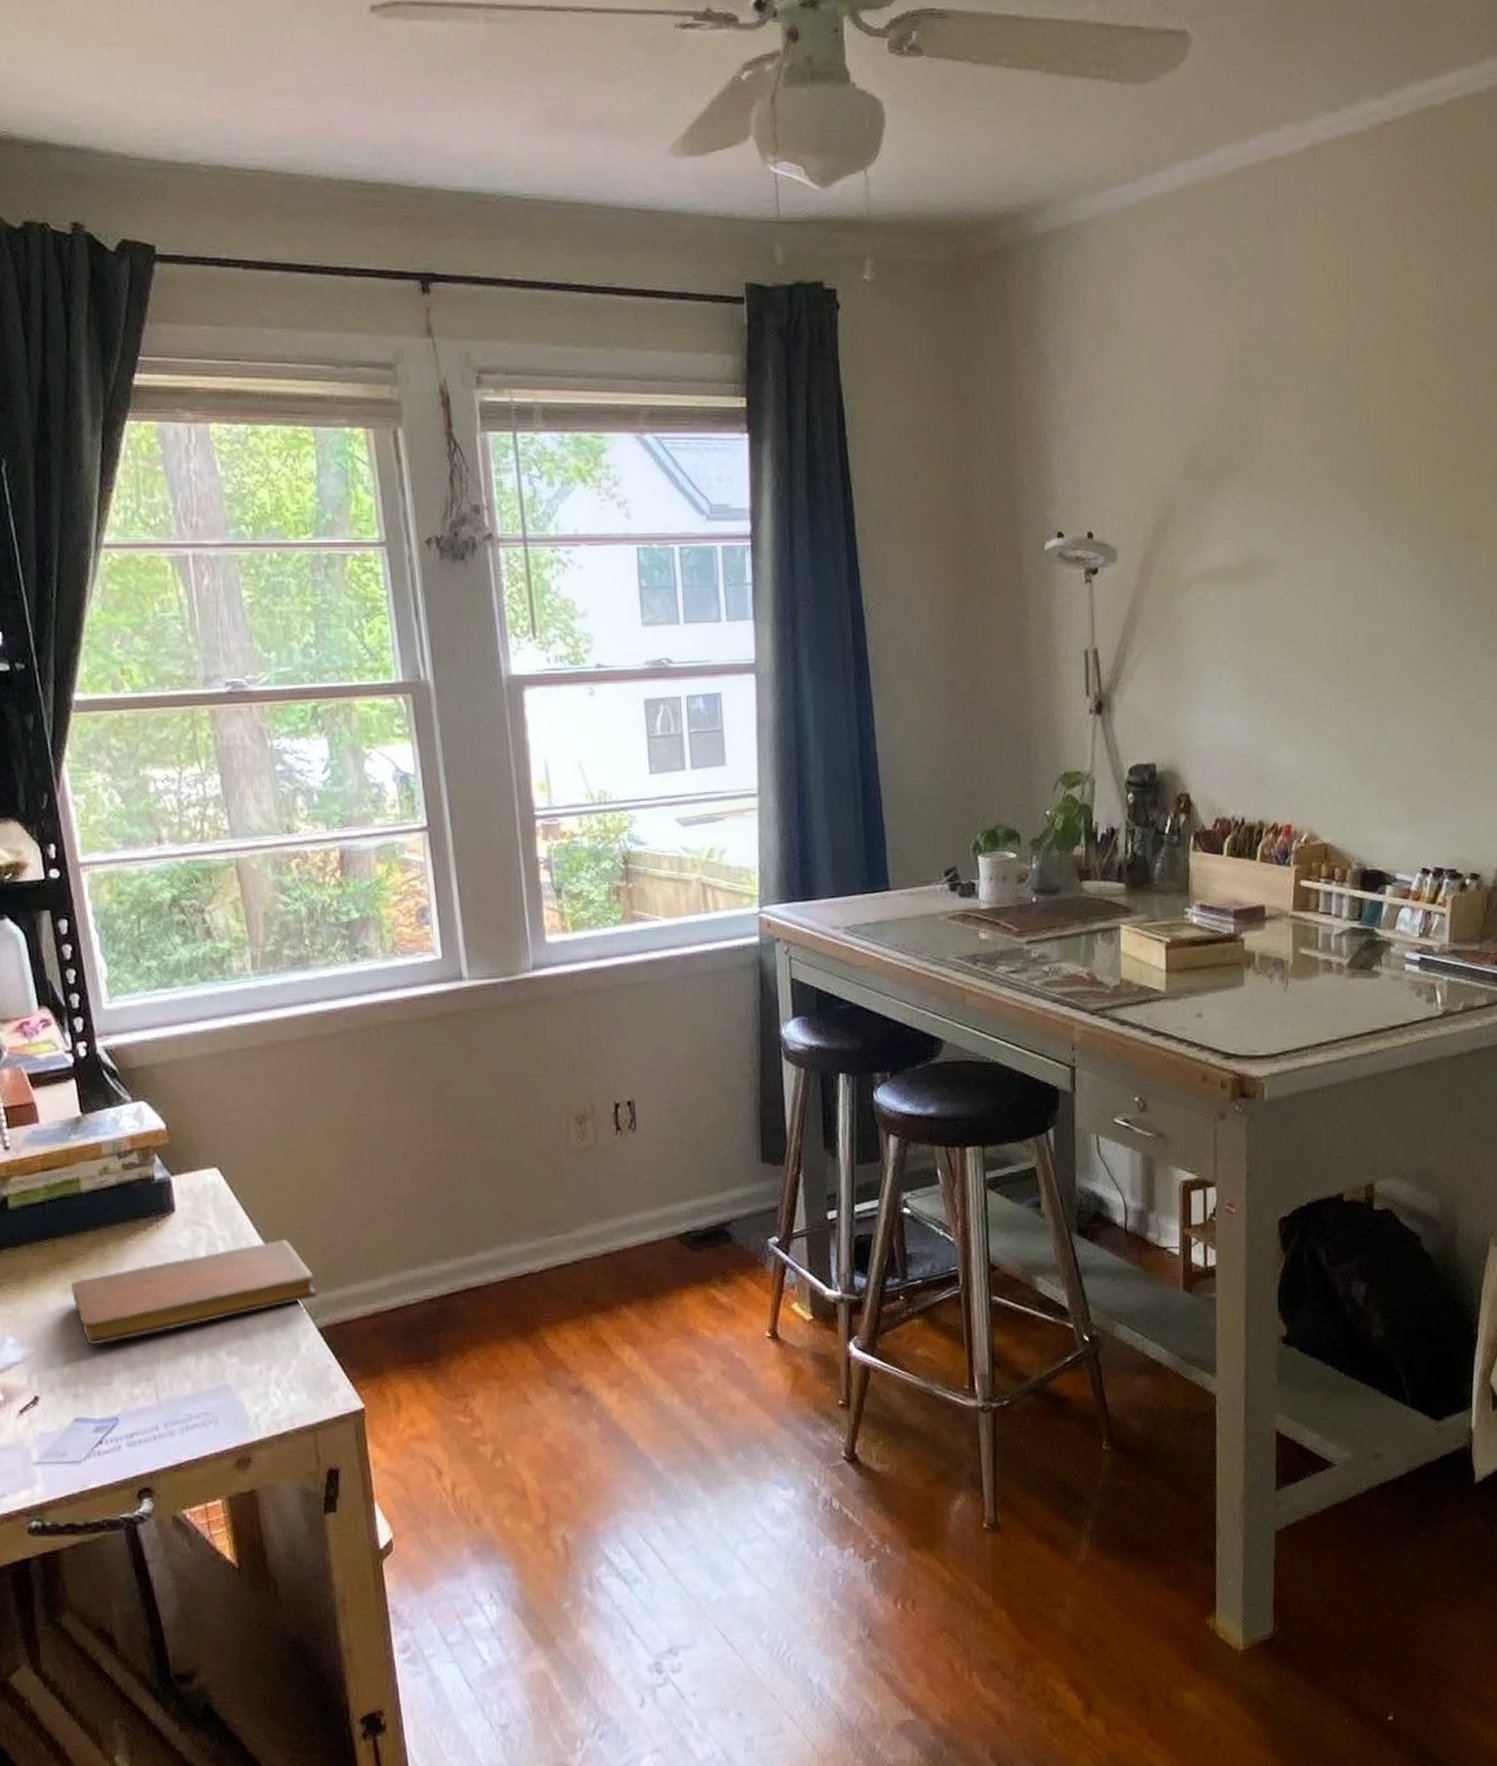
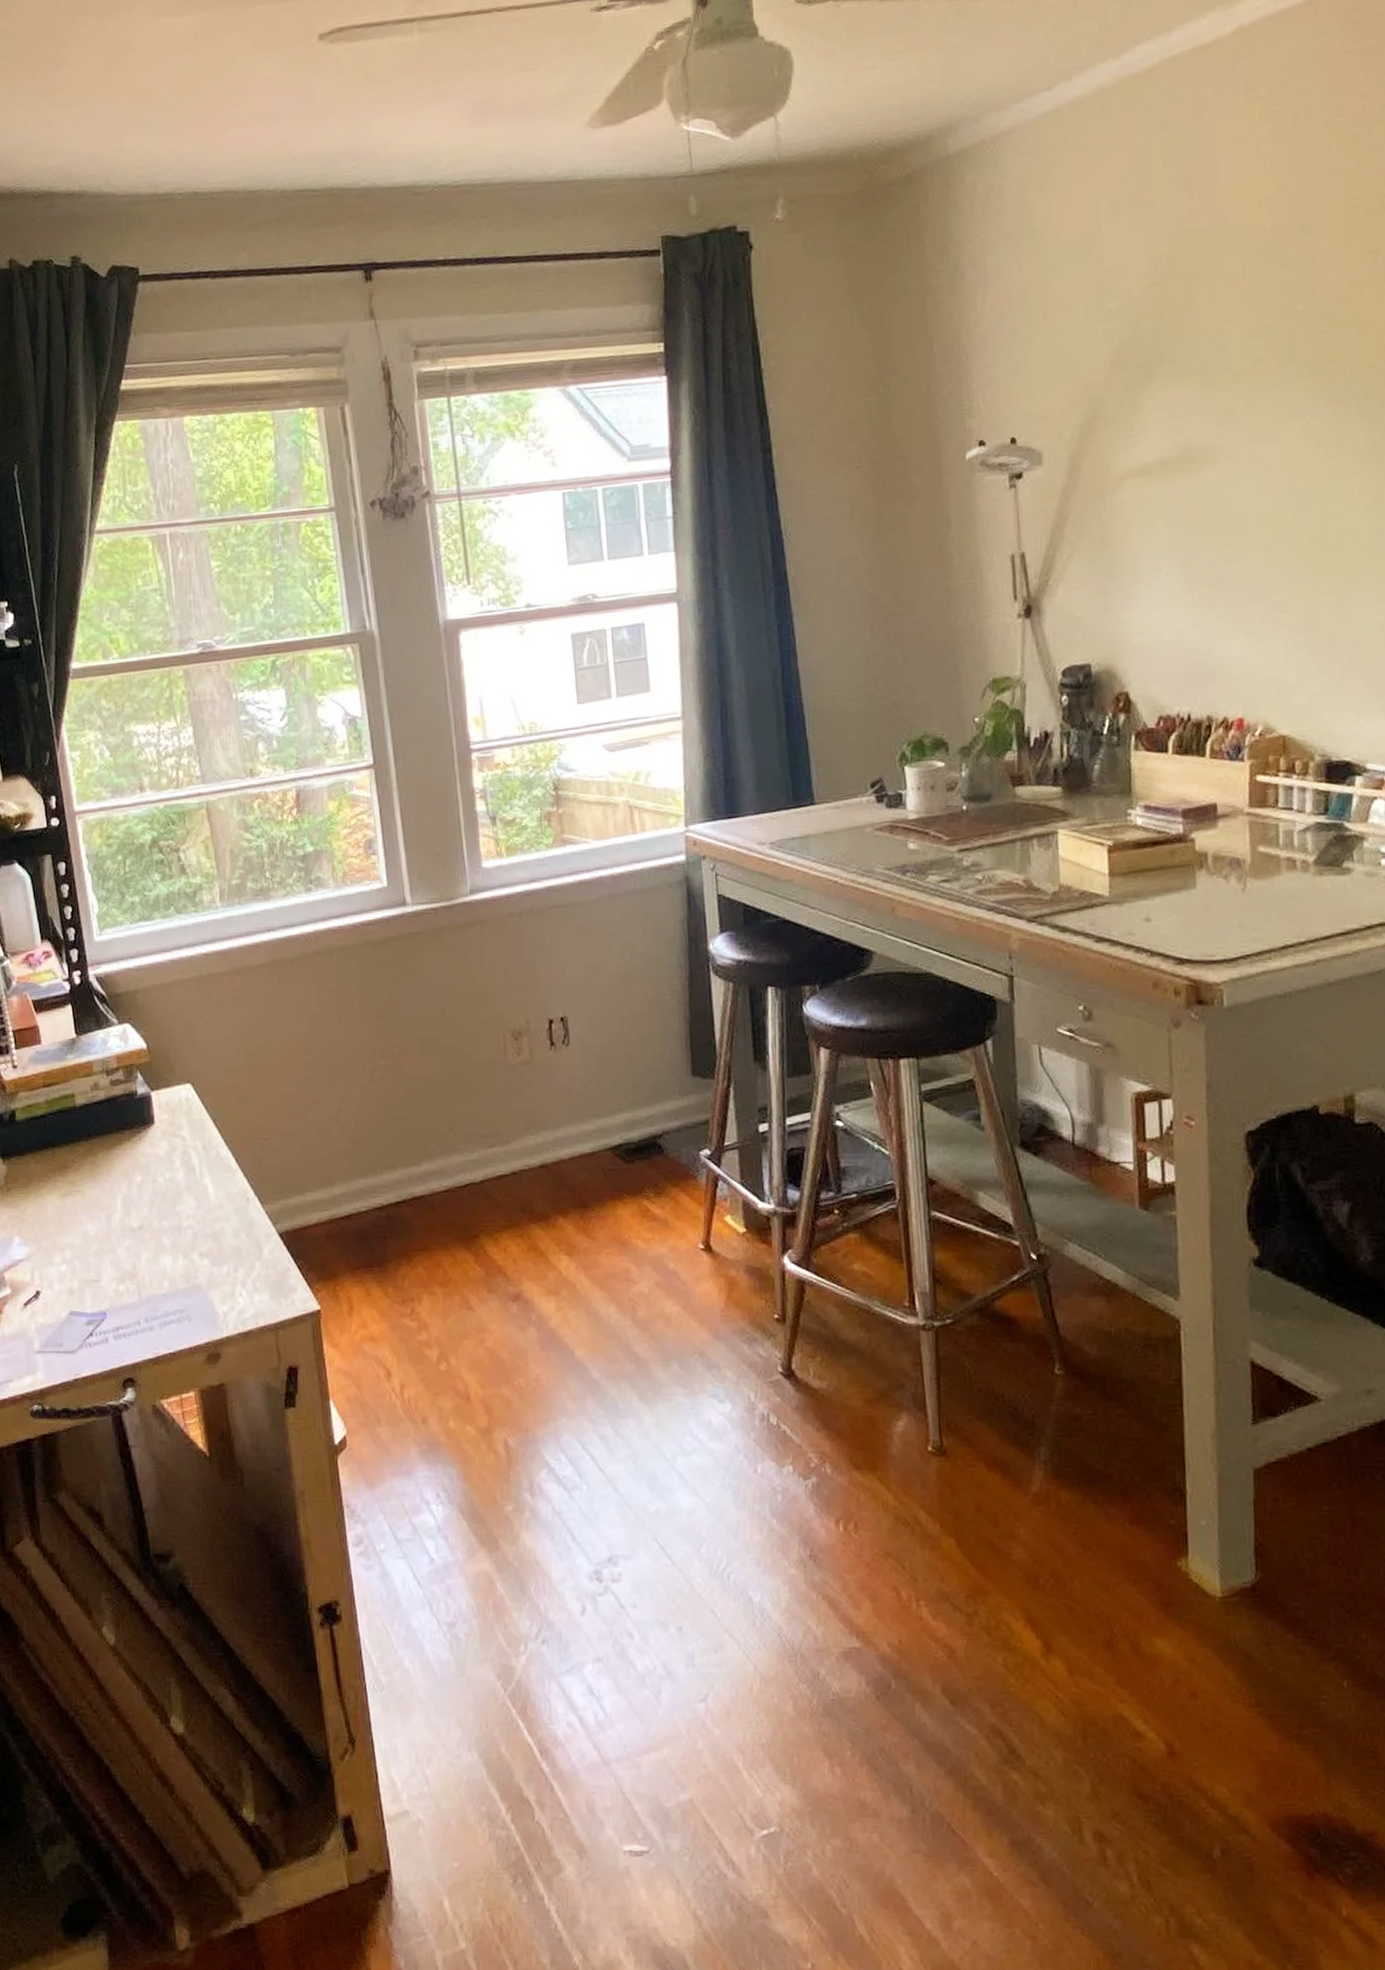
notebook: present [70,1240,318,1346] -> none [66,1150,278,1246]

